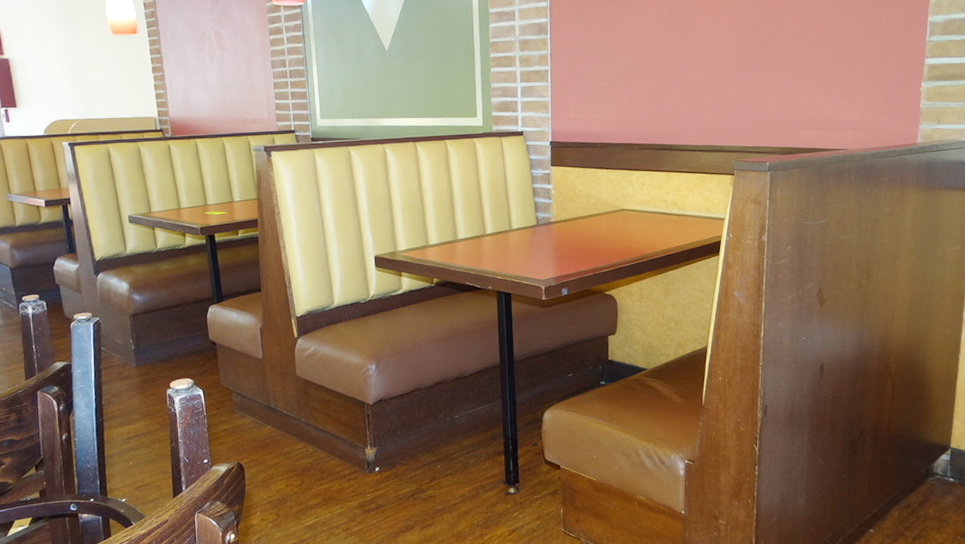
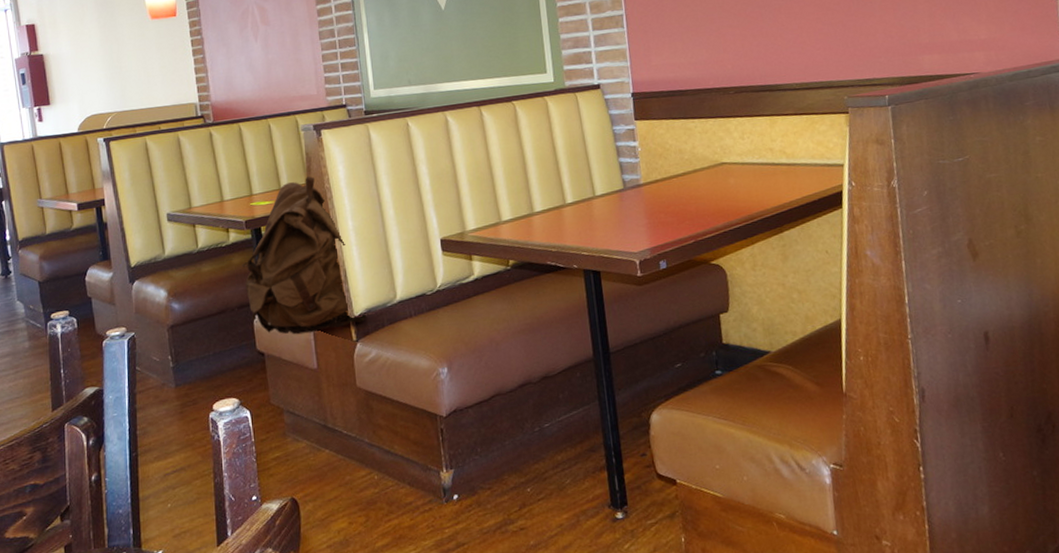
backpack: none [197,192,309,329] -> present [242,175,368,335]

